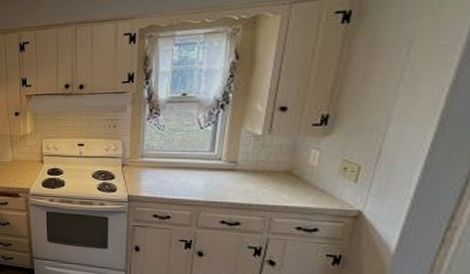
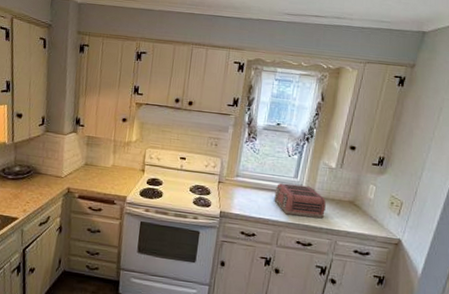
toaster: none [188,159,254,194] -> present [274,183,326,219]

